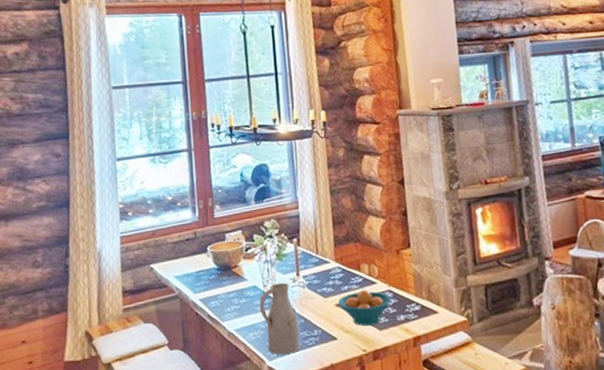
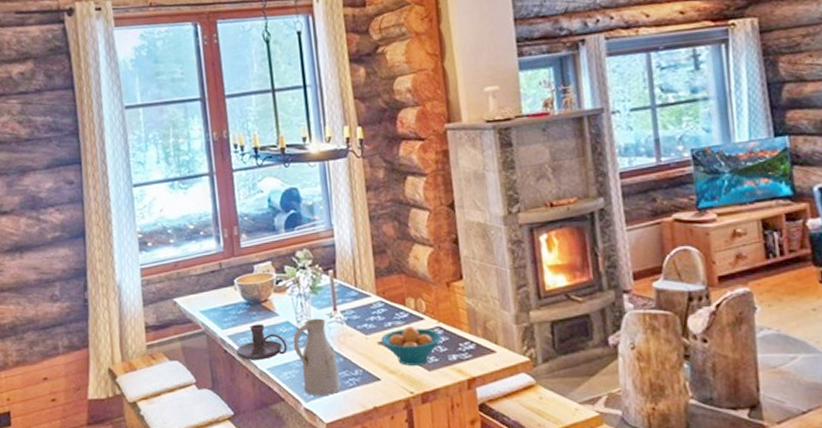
candle holder: none [207,288,254,322] -> present [236,324,287,360]

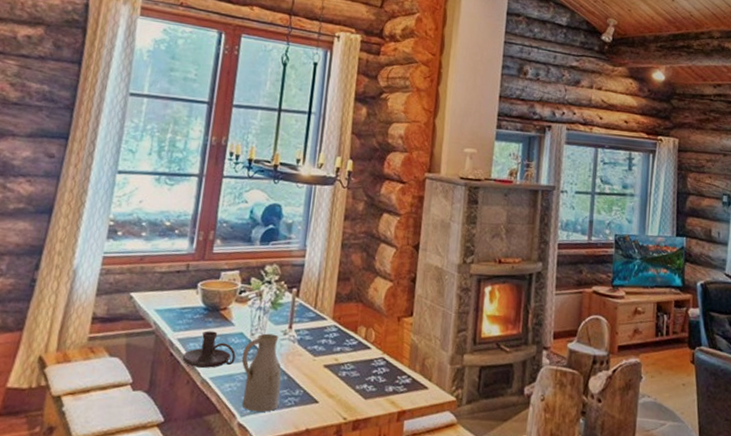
fruit bowl: present [381,325,442,366] -> none [327,353,384,393]

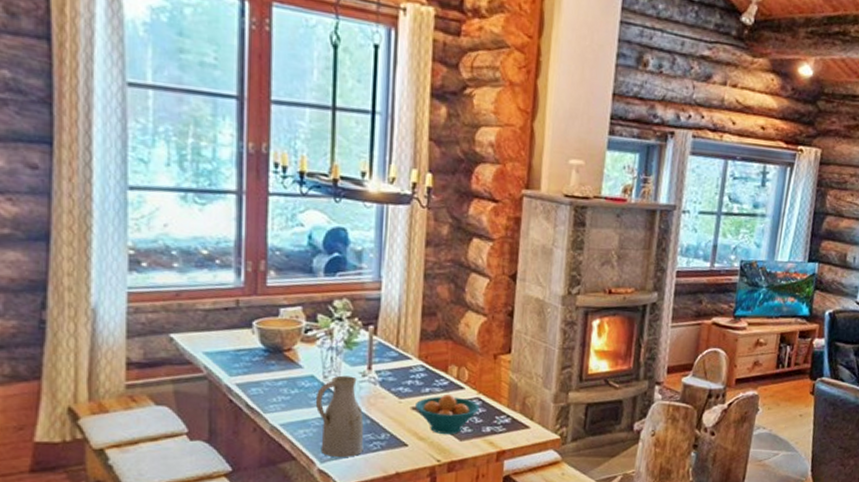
candle holder: present [182,330,236,368] -> none [244,374,308,414]
fruit bowl: none [327,353,384,393] -> present [415,394,480,434]

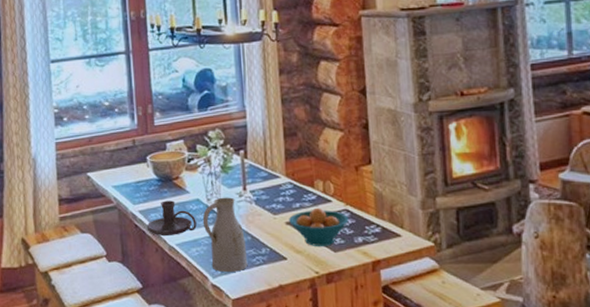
candle holder: none [244,374,308,414] -> present [146,200,197,235]

